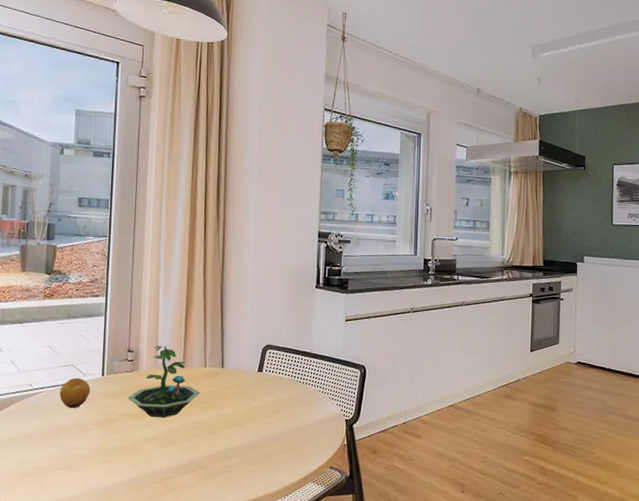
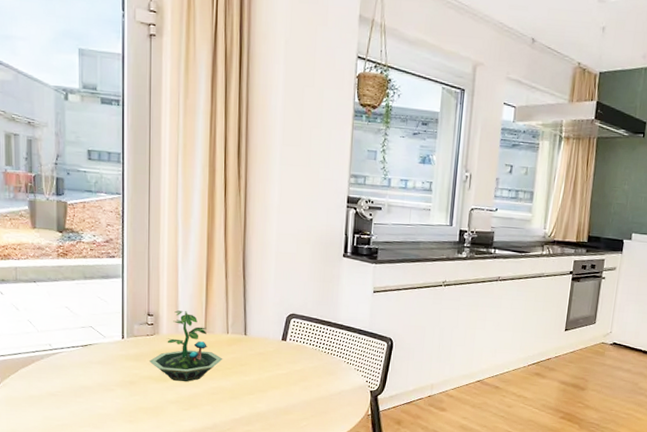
fruit: present [59,377,91,409] -> none [80,339,111,370]

